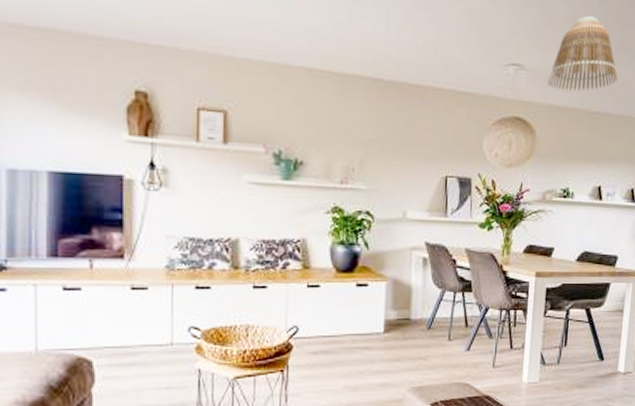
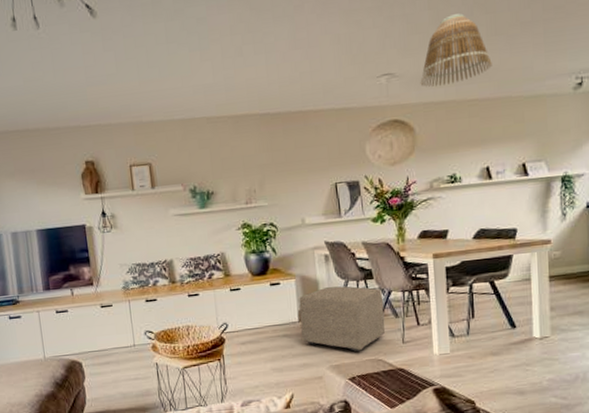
ottoman: none [385,295,479,373] -> present [299,286,385,352]

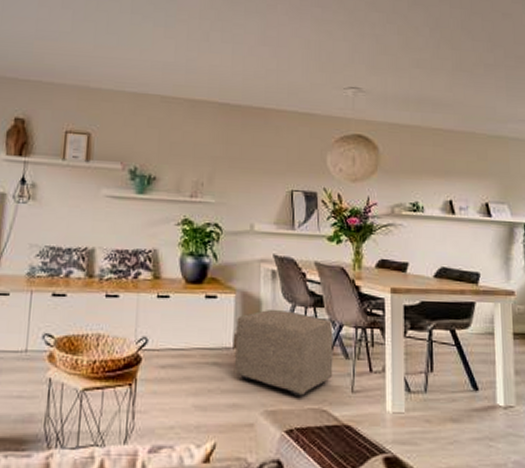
lamp shade: present [420,13,492,87] -> none [386,43,457,110]

